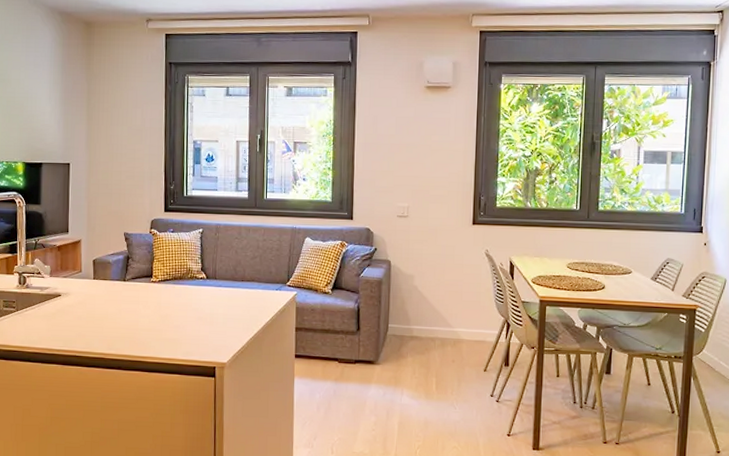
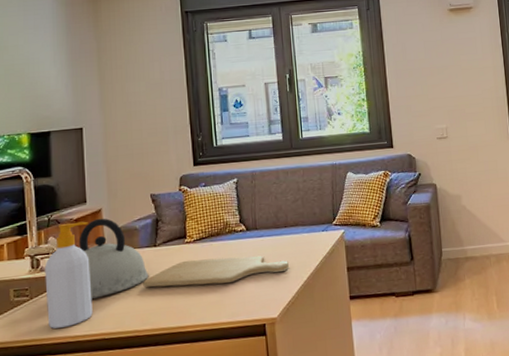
soap bottle: none [29,248,69,340] -> present [44,221,93,329]
kettle: none [59,248,117,319] -> present [79,218,149,299]
chopping board: none [111,298,243,325] -> present [143,255,290,288]

